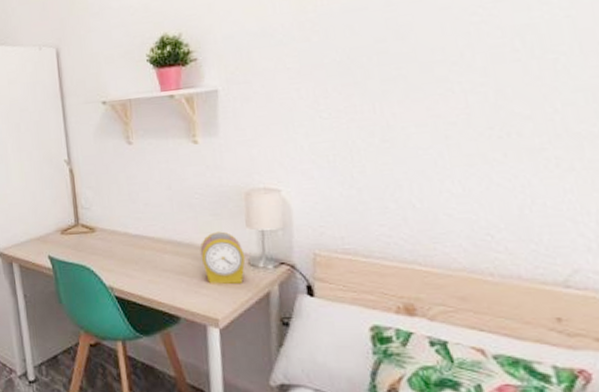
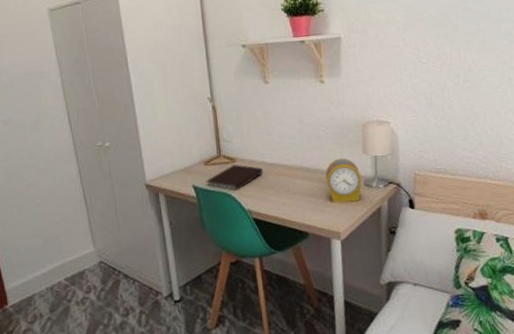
notebook: none [62,234,127,264] -> present [205,164,263,191]

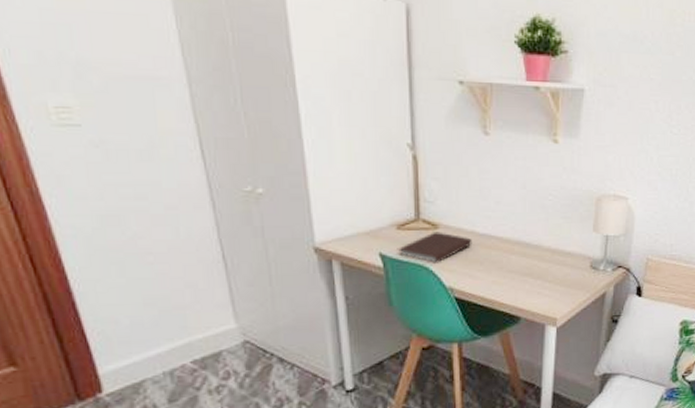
alarm clock: present [325,158,362,203] -> none [547,234,588,285]

